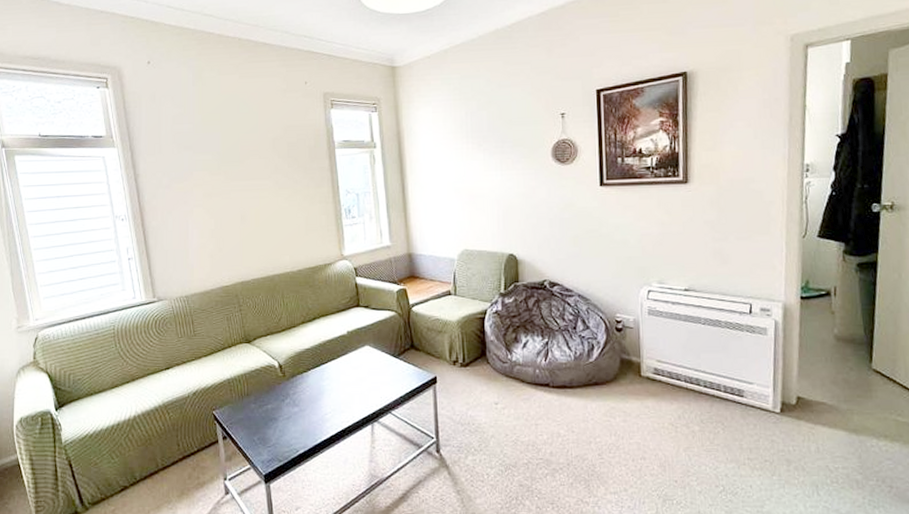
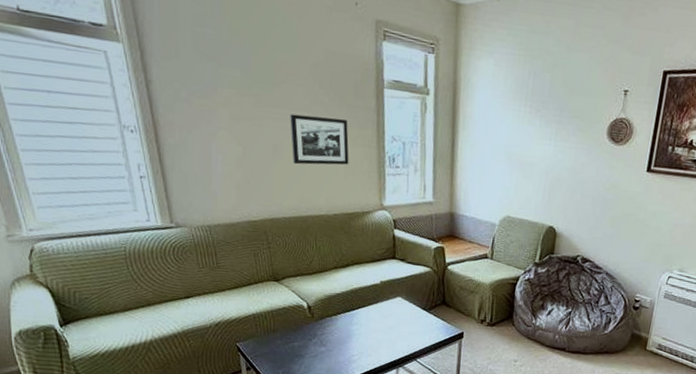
picture frame: none [254,182,309,228] -> present [290,113,349,165]

